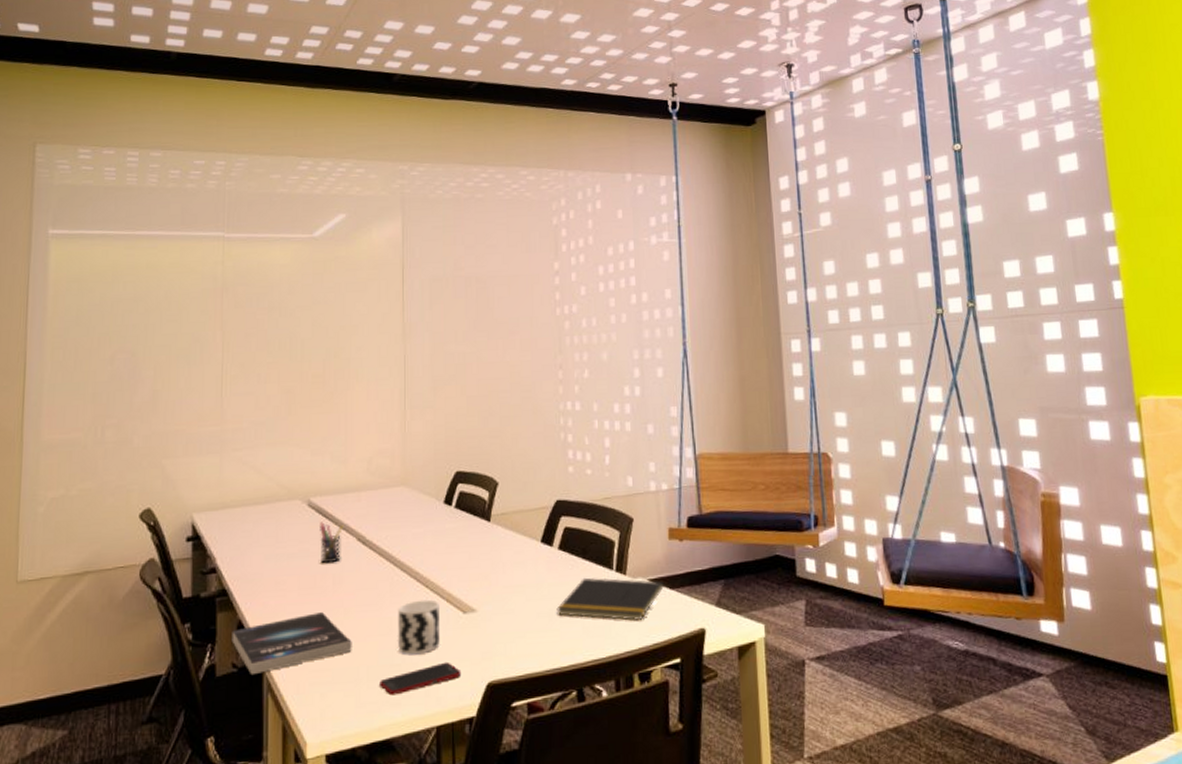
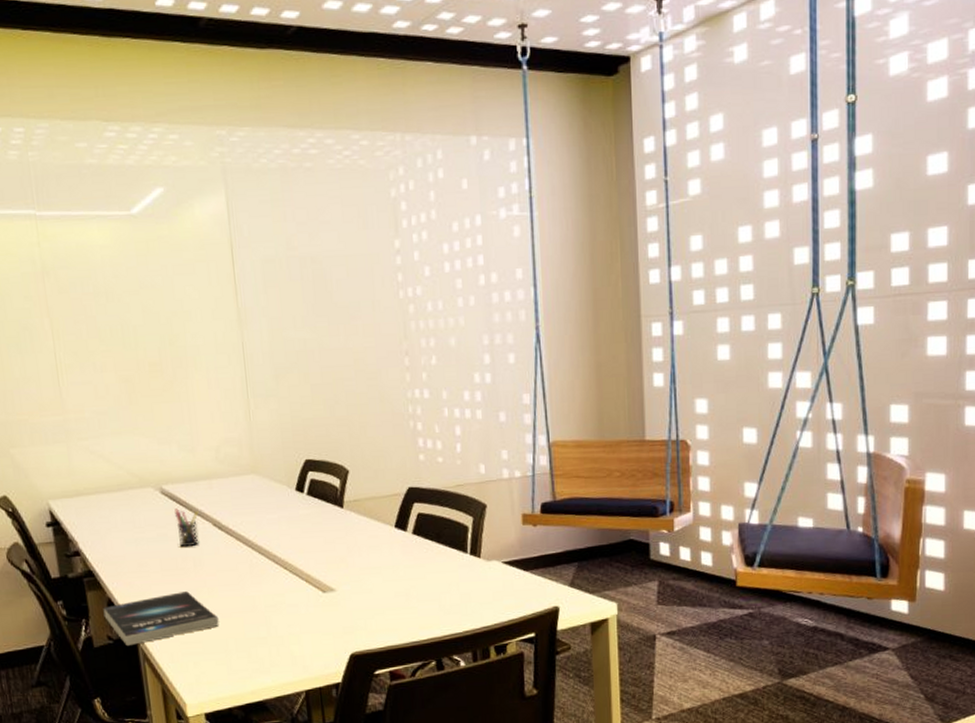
cell phone: present [380,661,462,696] -> none [248,635,325,664]
cup: present [397,599,440,655] -> none [259,580,303,629]
notepad: present [556,577,665,621] -> none [413,560,519,600]

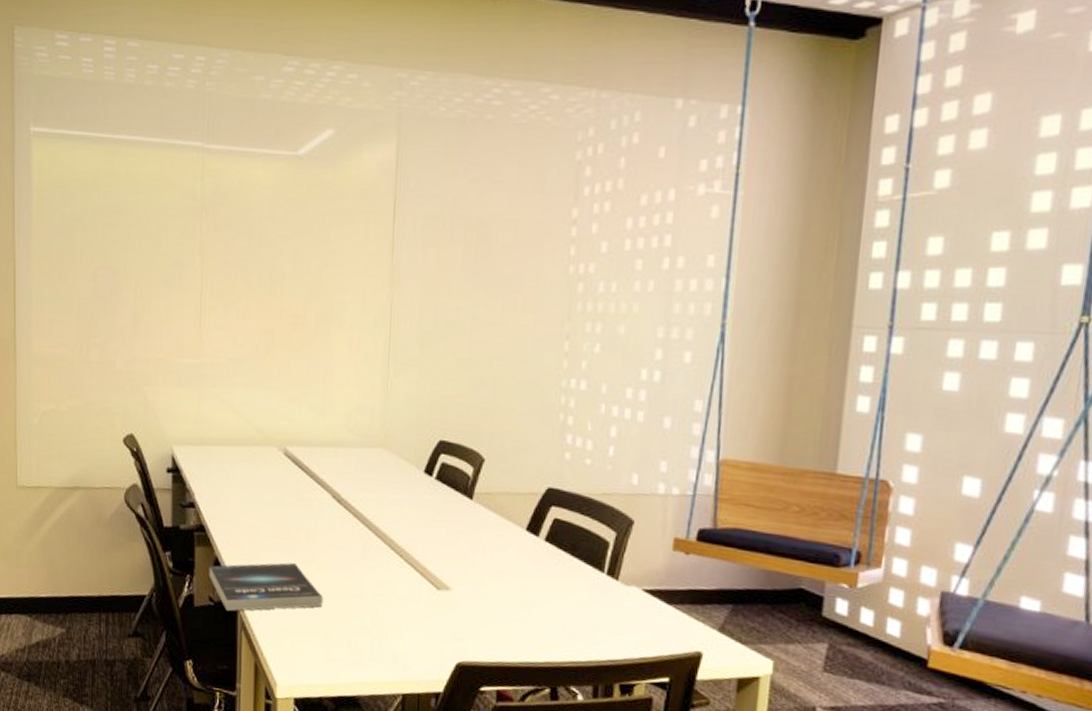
pen holder: present [175,508,199,547] -> none [295,473,320,517]

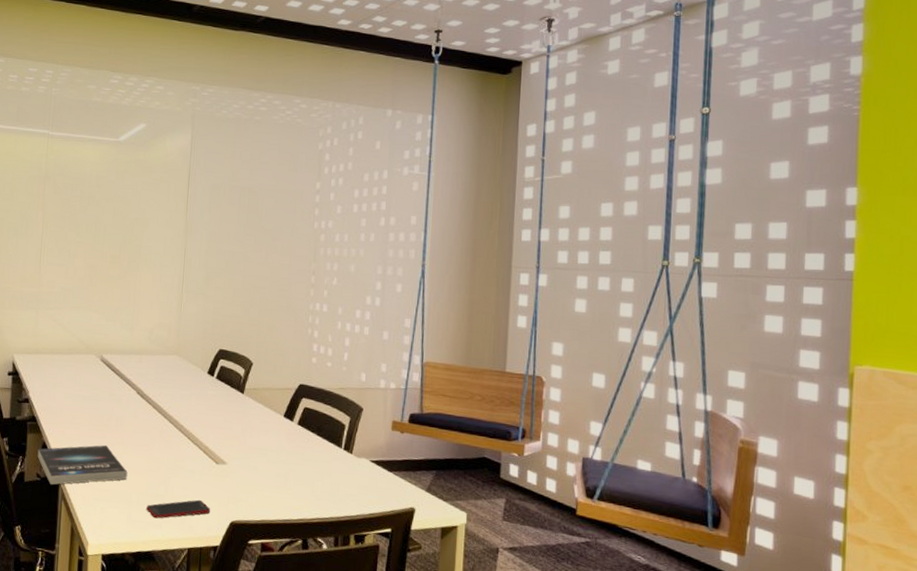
cell phone: none [348,634,431,657] -> present [146,499,211,519]

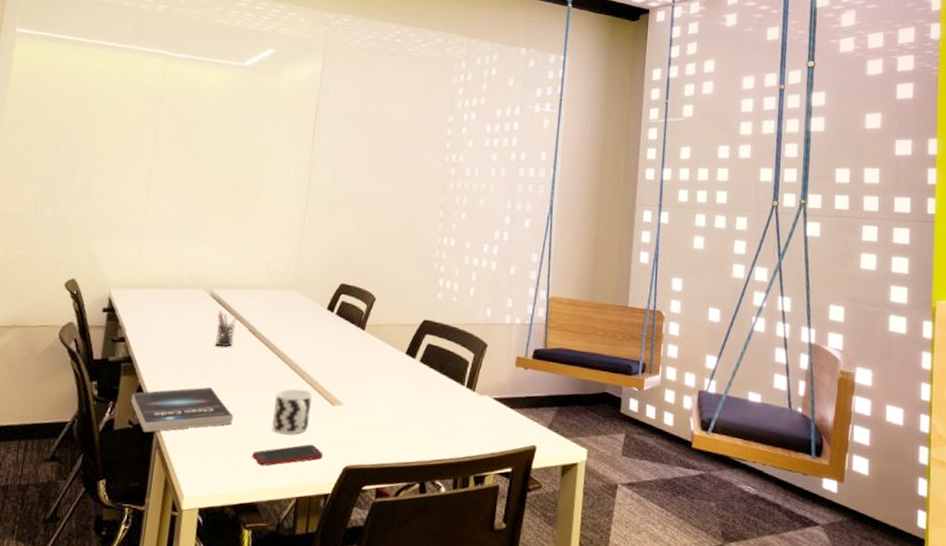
pen holder: none [108,375,128,408] -> present [215,311,239,347]
cup: none [162,447,198,490] -> present [272,388,312,435]

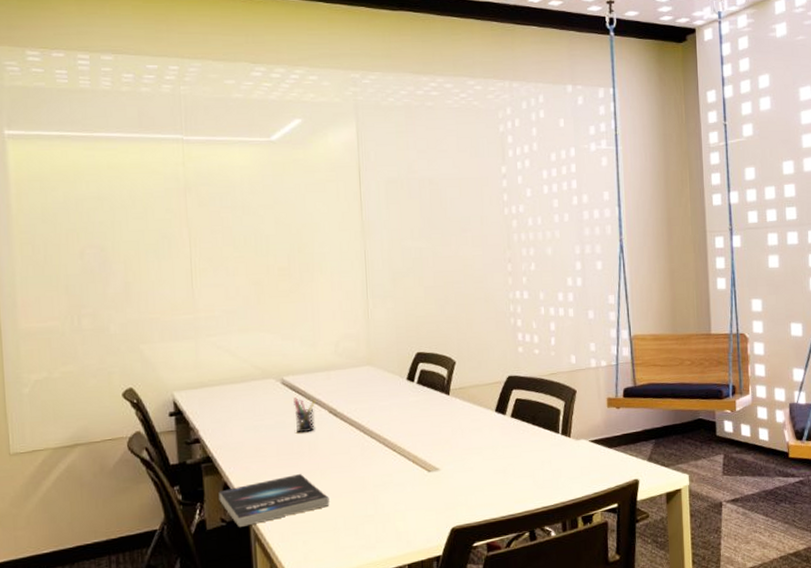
cell phone: present [252,444,324,466] -> none [356,512,428,541]
cup: present [272,388,312,435] -> none [369,461,408,507]

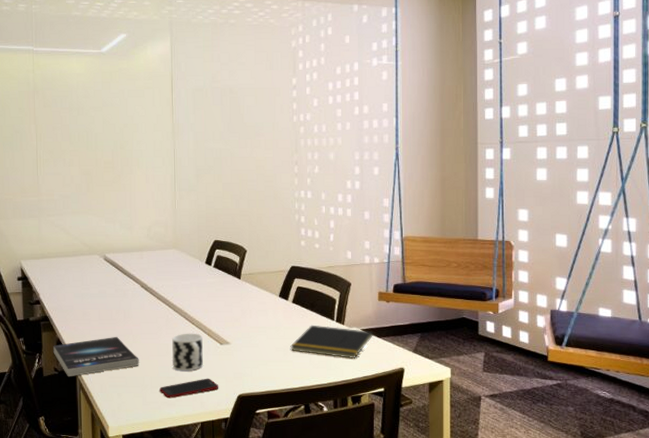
pen holder: present [294,397,316,433] -> none [113,272,131,303]
cell phone: none [356,512,428,541] -> present [160,378,219,398]
cup: none [369,461,408,507] -> present [171,333,203,372]
notepad: none [510,440,604,475] -> present [290,325,374,359]

